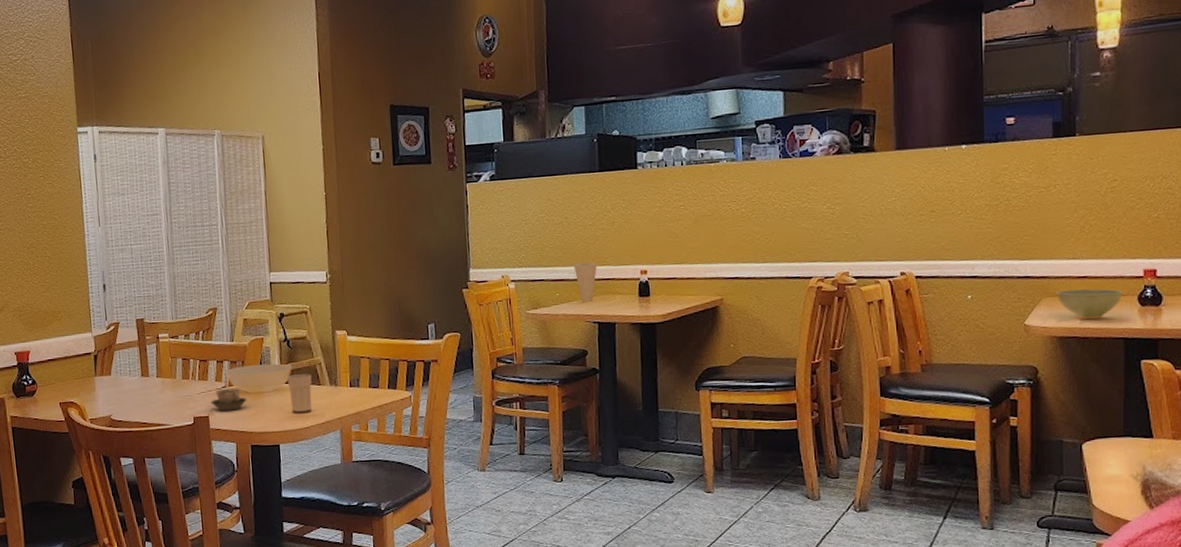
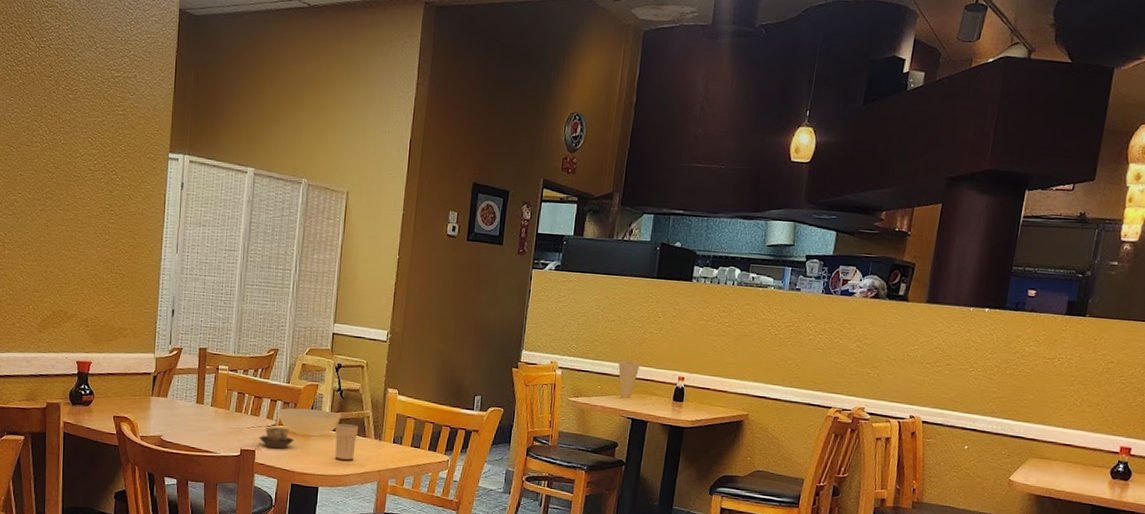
bowl: present [1056,288,1123,320] -> none [1041,453,1099,485]

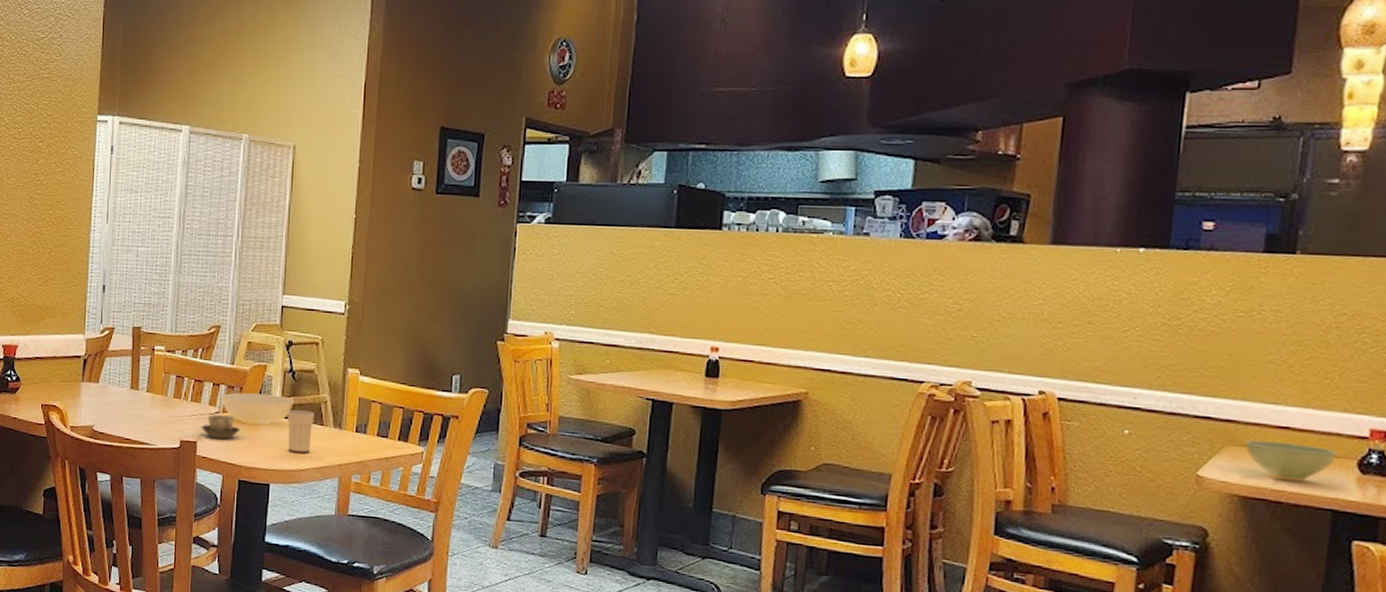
cup: present [618,361,641,398] -> none [631,330,660,375]
bowl: none [1041,453,1099,485] -> present [1244,439,1338,482]

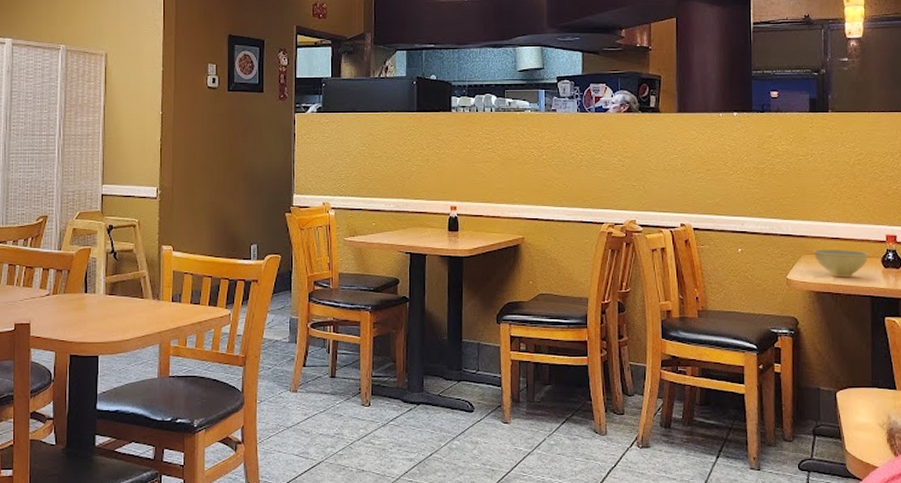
cup: present [200,414,241,440] -> none [33,296,70,319]
bowl: present [222,392,295,426] -> none [51,274,118,303]
cup: present [287,410,314,454] -> none [112,287,135,326]

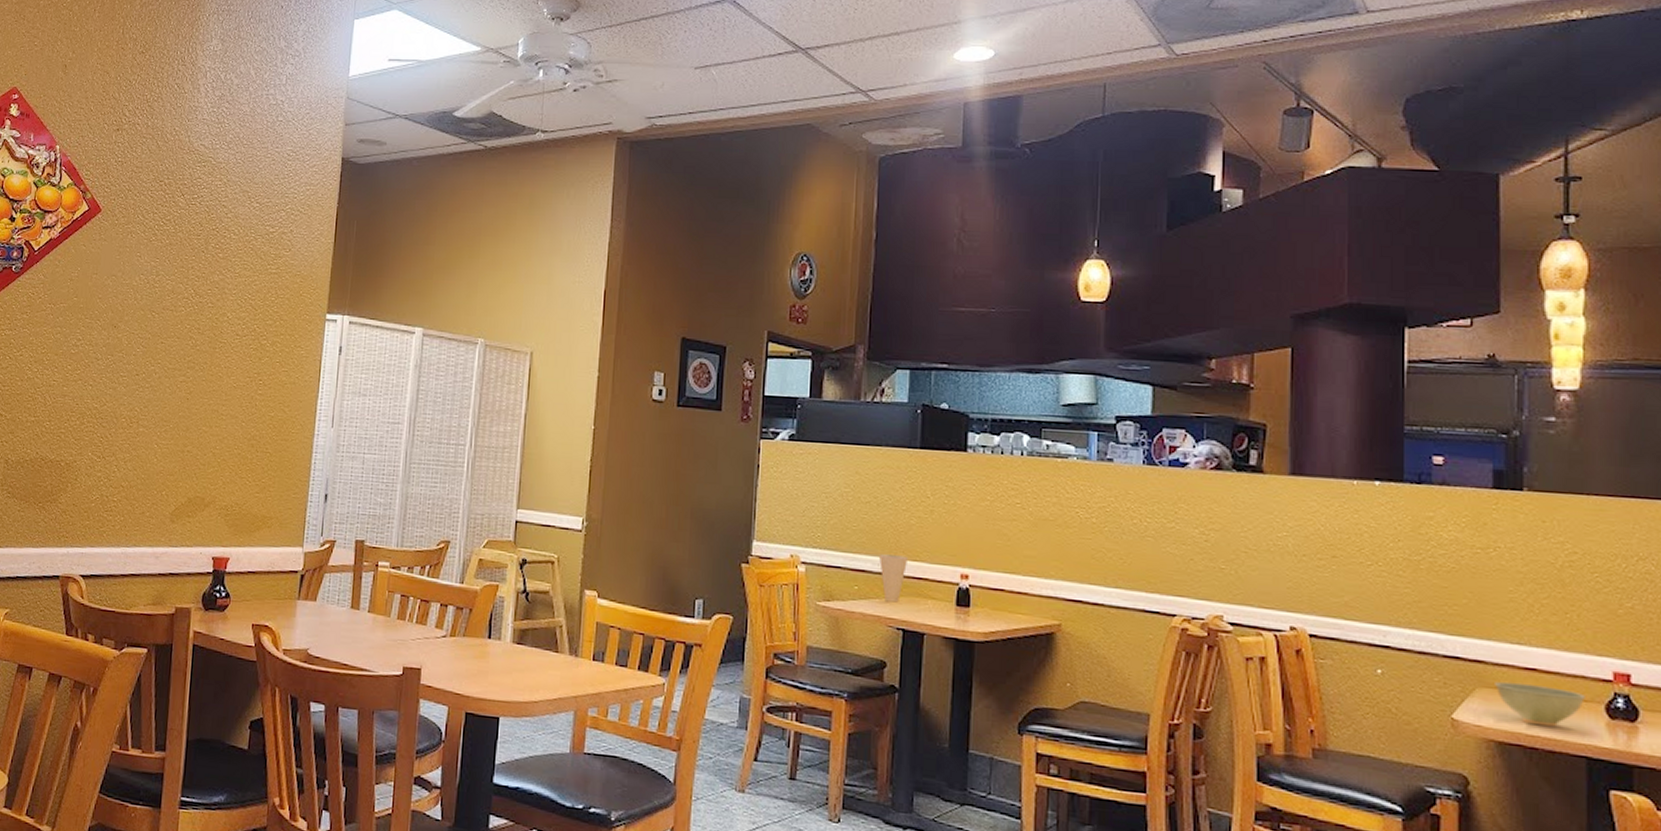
cup: none [390,196,412,233] -> present [879,554,909,603]

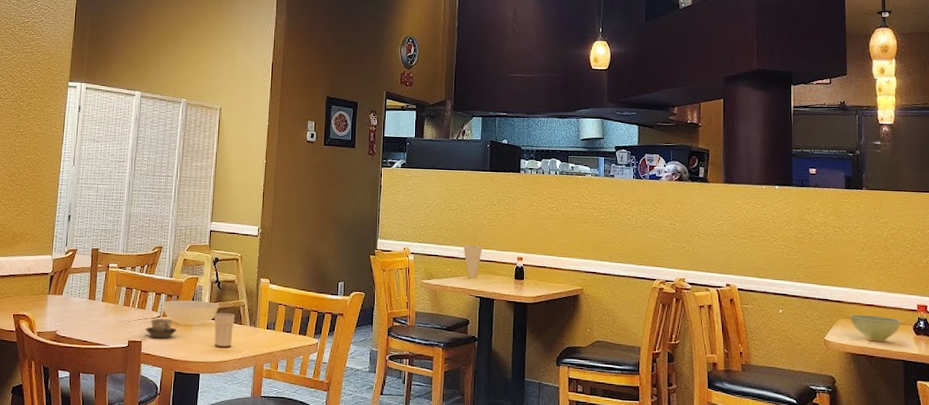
cup: none [425,638,469,668] -> present [145,318,177,339]
bowl: none [449,614,529,652] -> present [162,300,220,326]
cup: none [519,634,549,684] -> present [214,313,235,349]

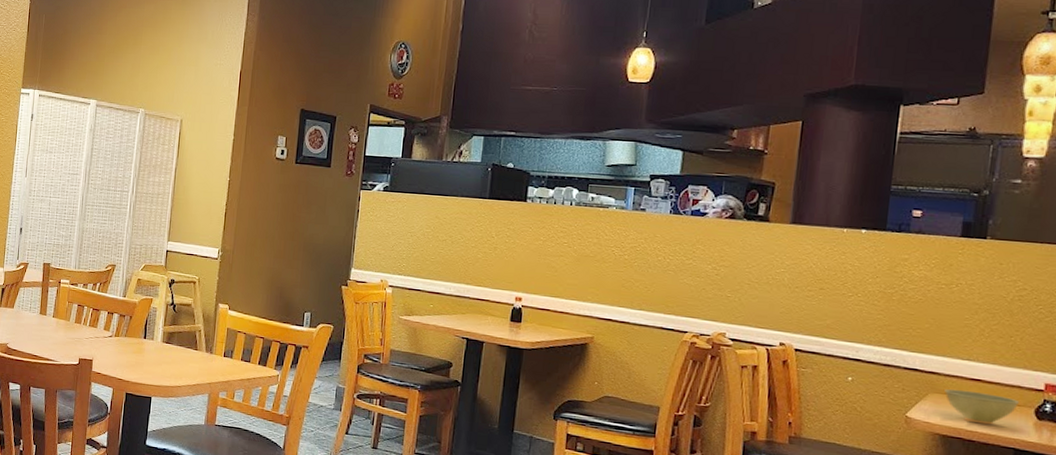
cup: present [145,318,177,339] -> none [96,338,129,360]
bowl: present [162,300,220,326] -> none [114,320,175,349]
cup: present [214,313,235,349] -> none [167,336,190,373]
cup: present [464,245,483,279] -> none [451,280,475,318]

